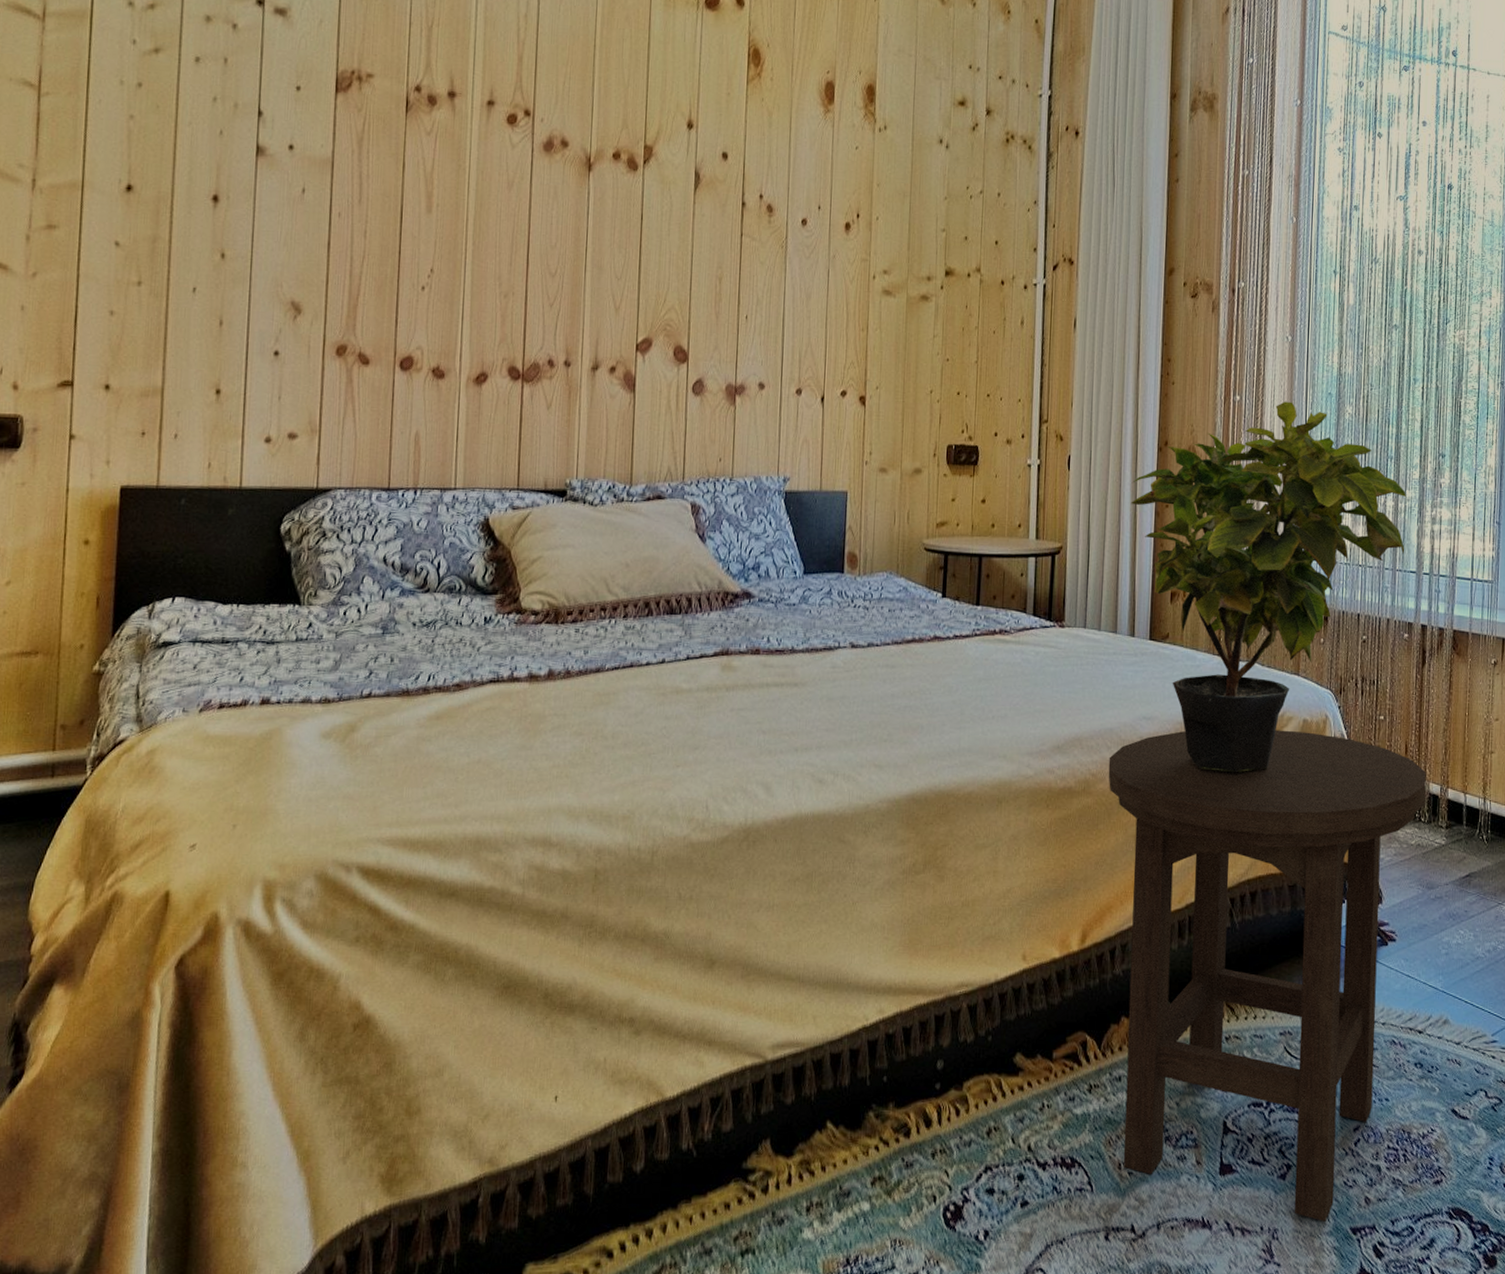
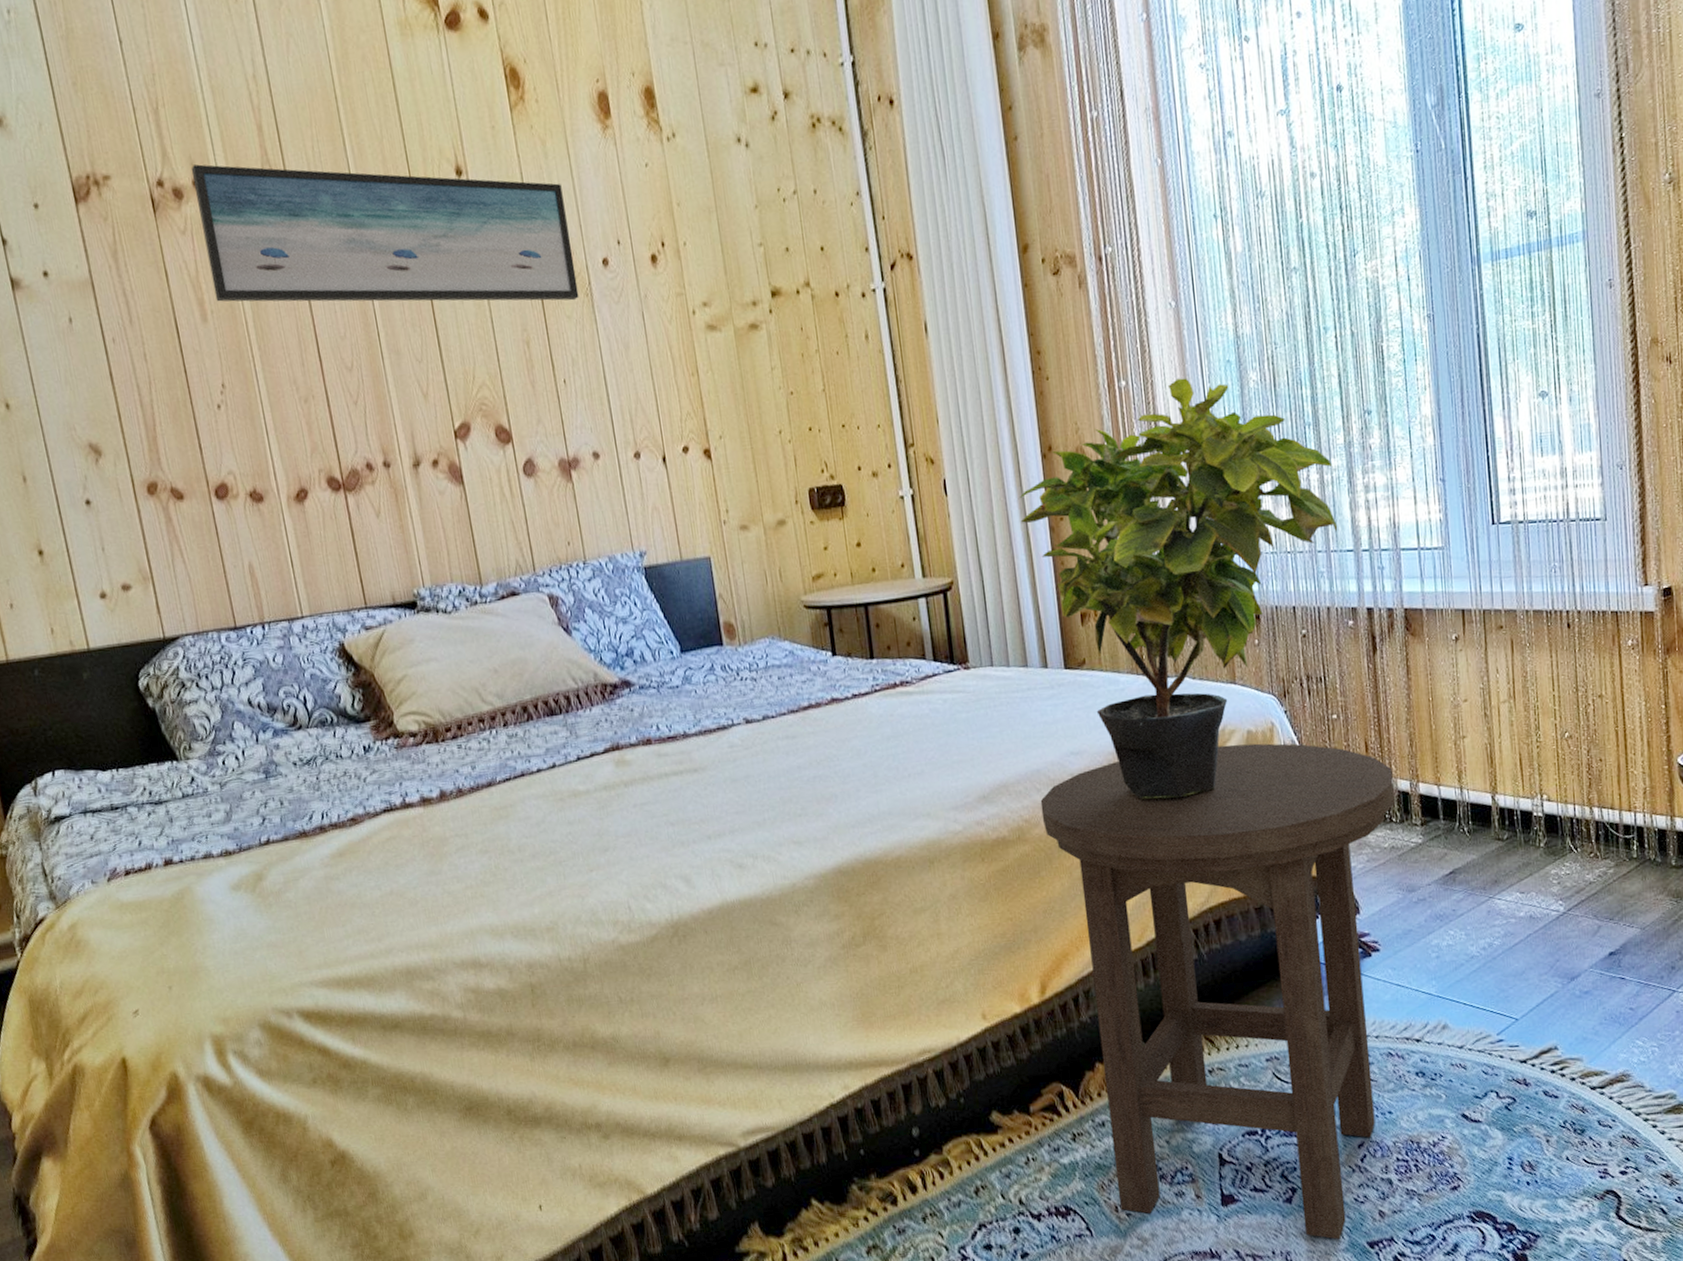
wall art: none [444,79,779,250] -> present [191,164,579,302]

